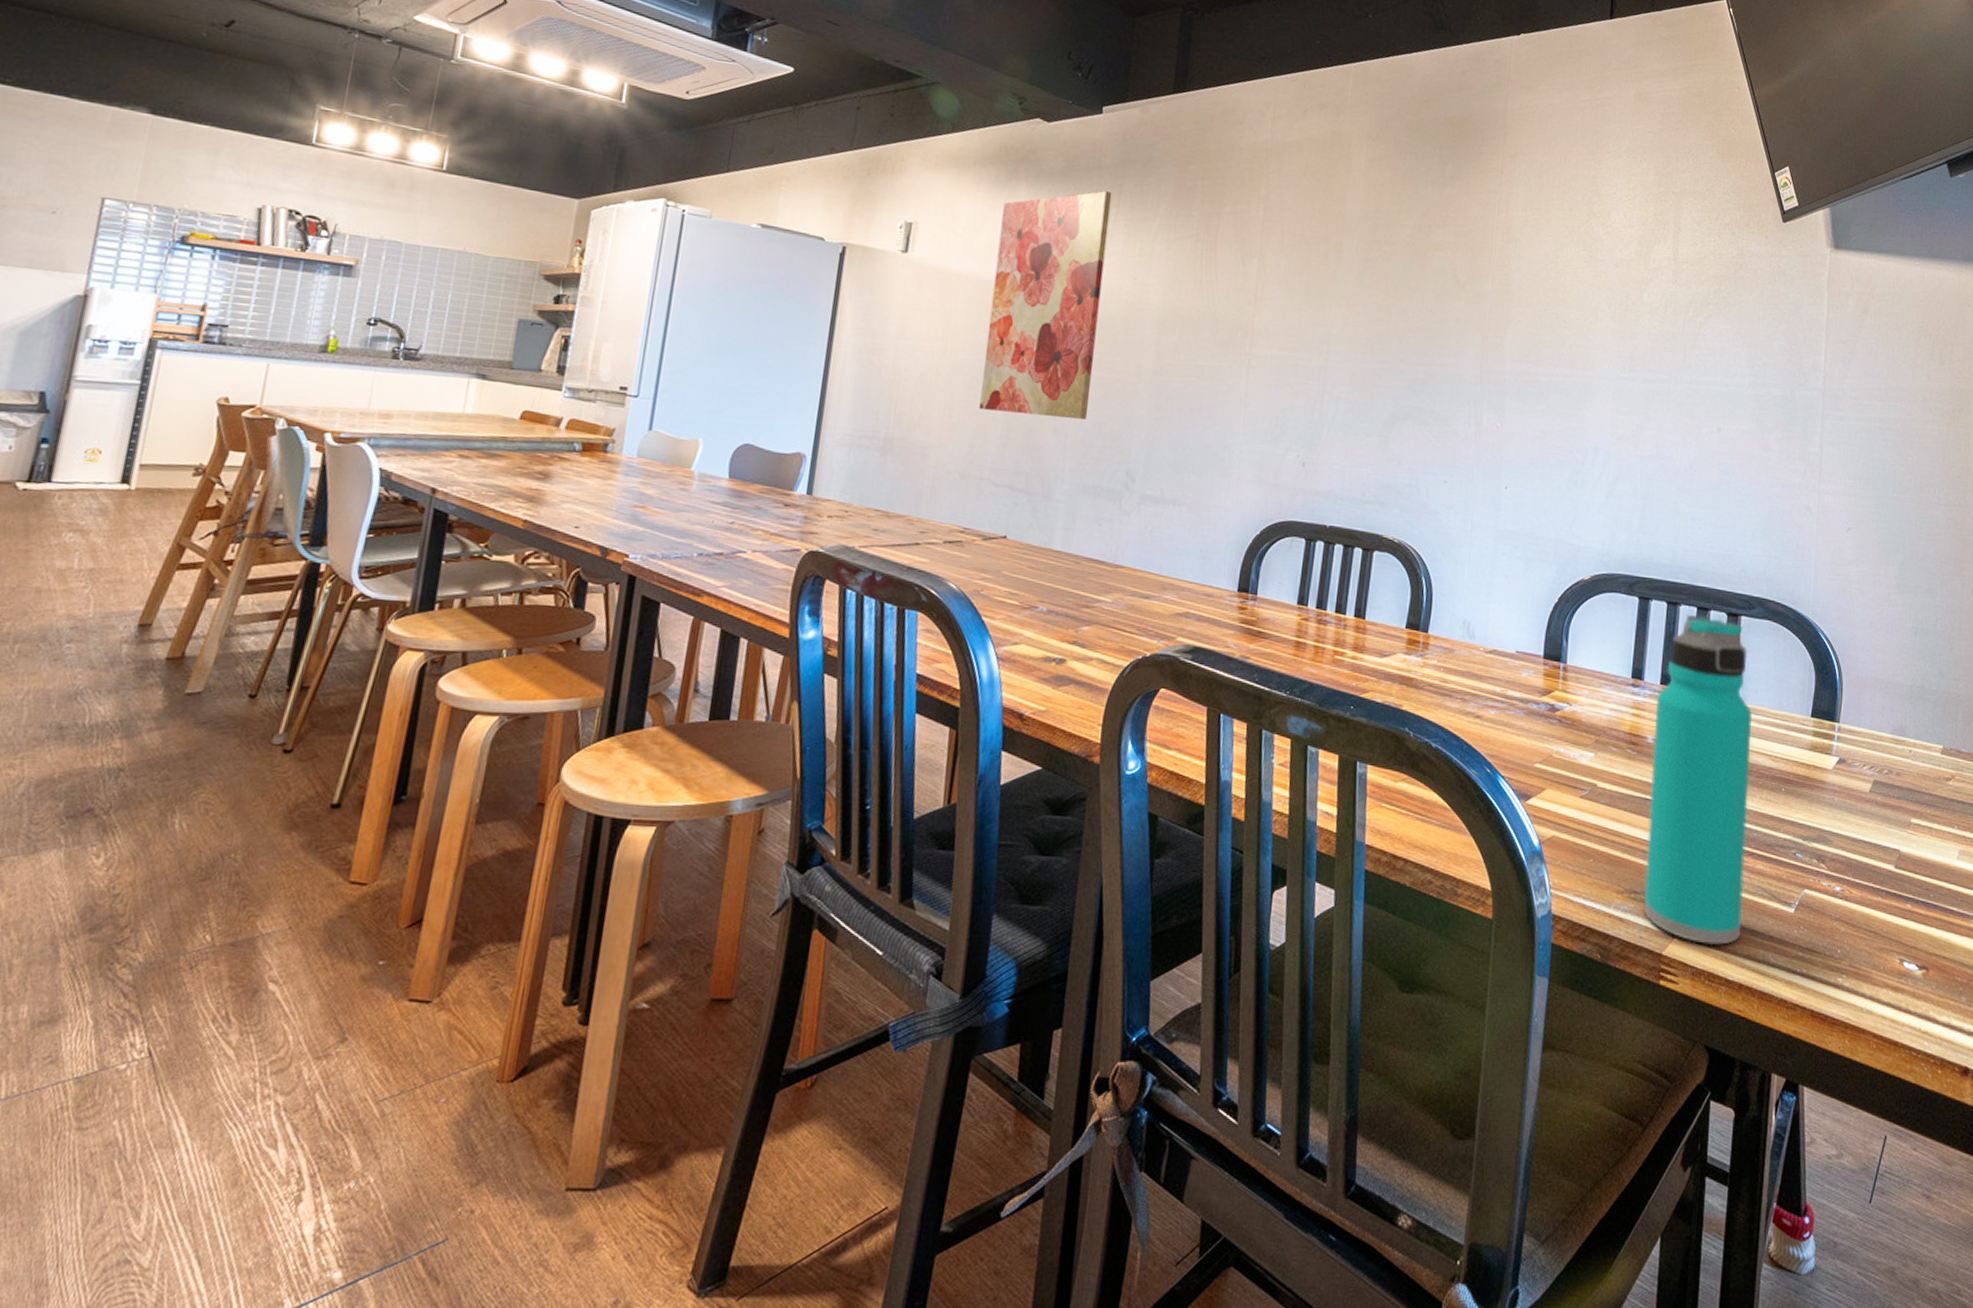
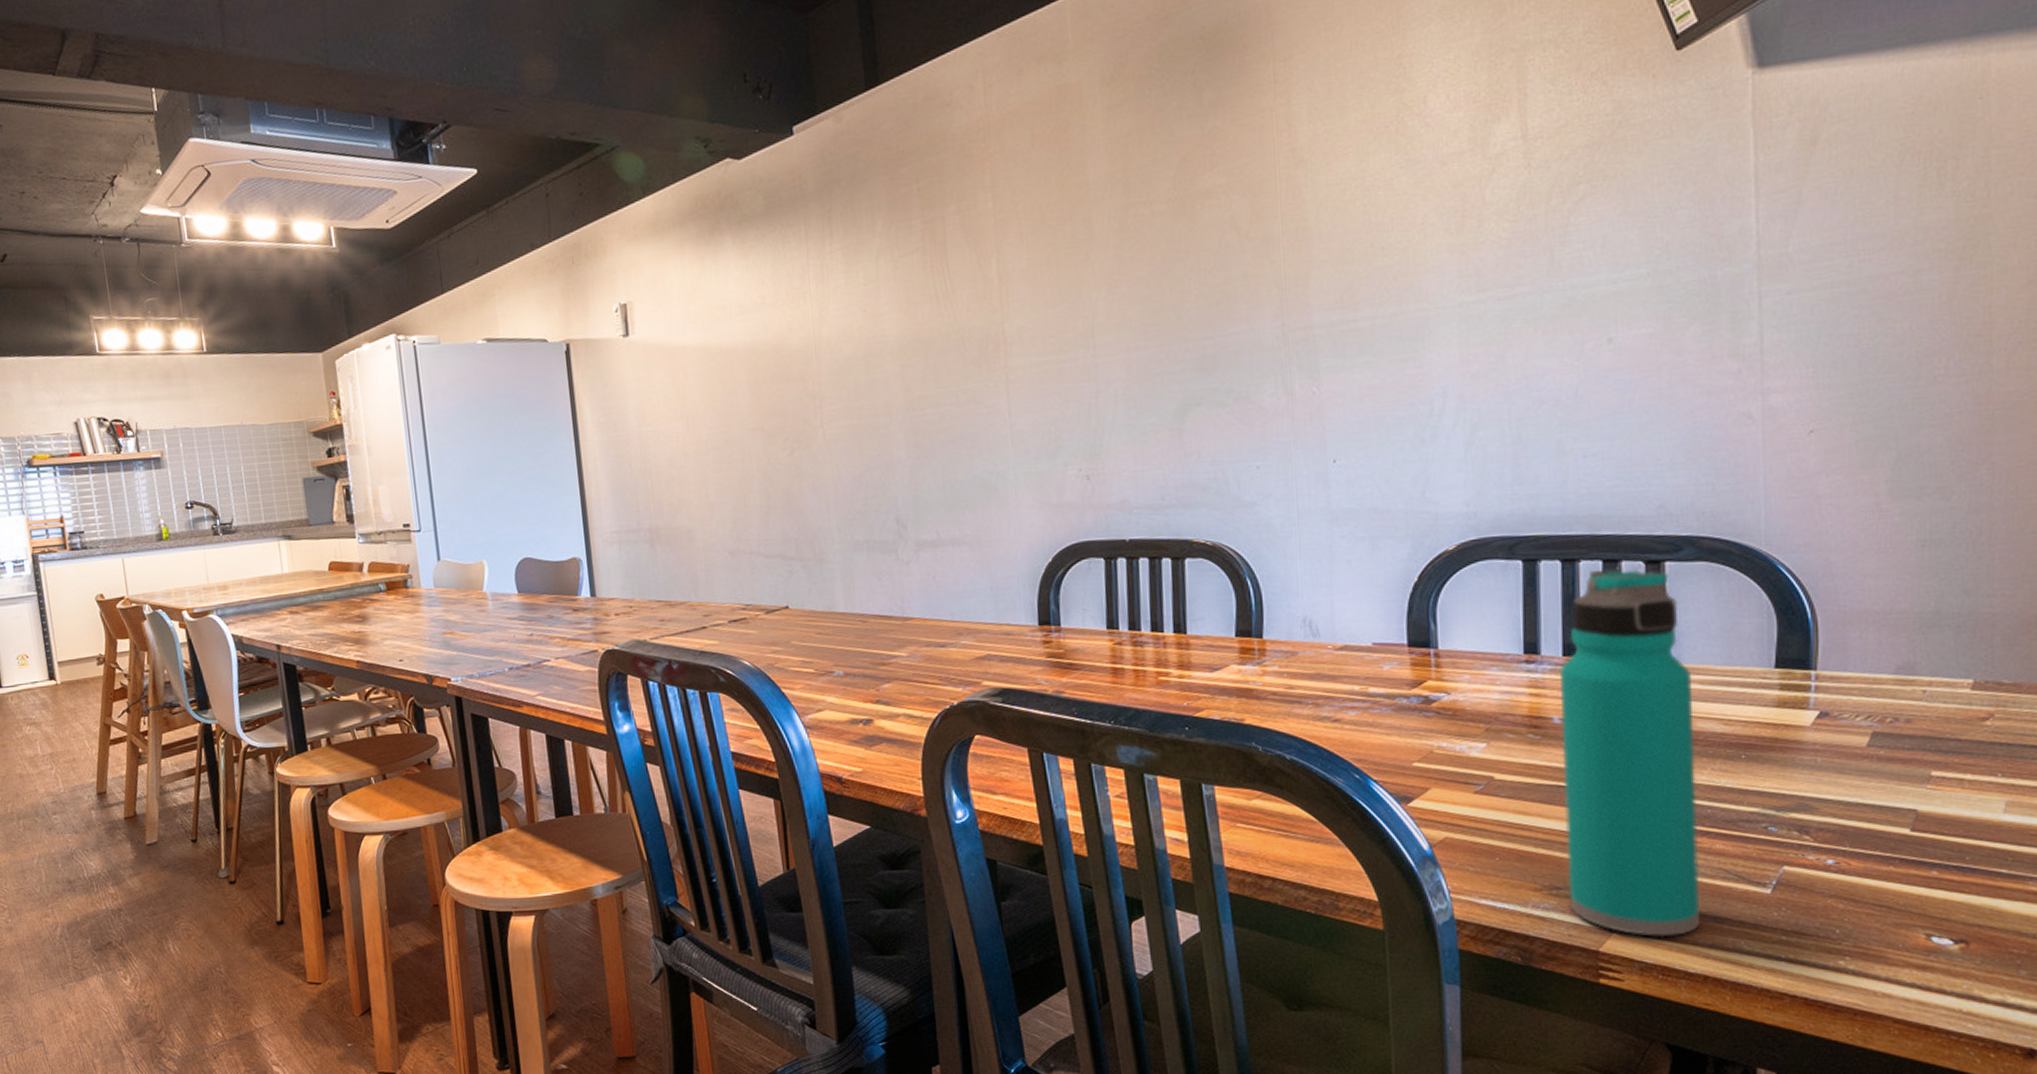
wall art: present [979,190,1112,420] -> none [712,220,845,482]

